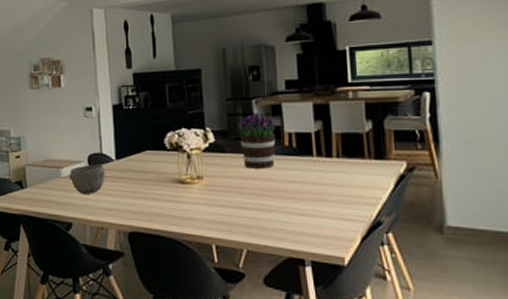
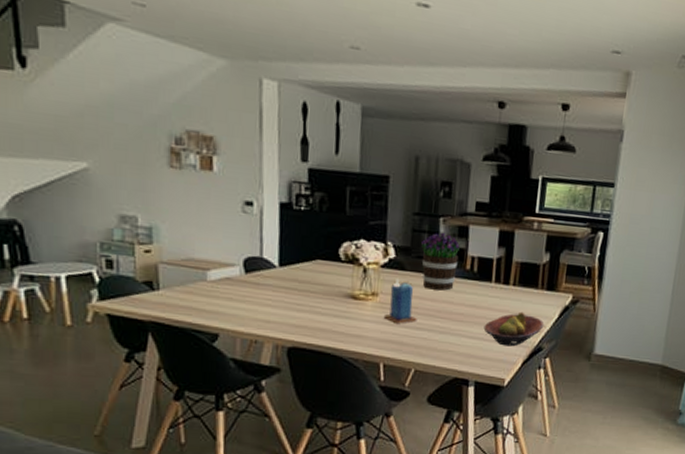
bowl: present [69,164,105,194] -> none [217,268,265,303]
candle: none [210,162,243,205] -> present [383,279,417,324]
fruit bowl: none [312,184,380,222] -> present [483,311,545,347]

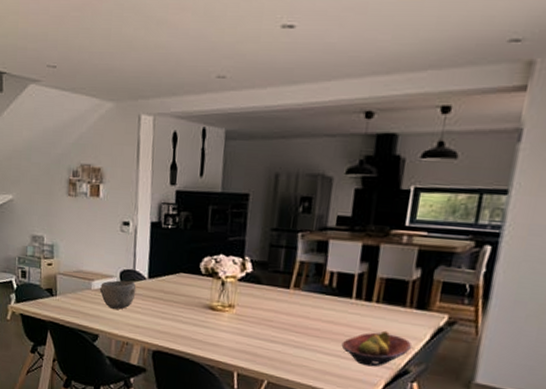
bowl: none [217,268,265,303] -> present [99,280,136,310]
candle: present [383,279,417,324] -> none [239,292,272,336]
bouquet: present [421,232,460,291] -> none [278,247,318,306]

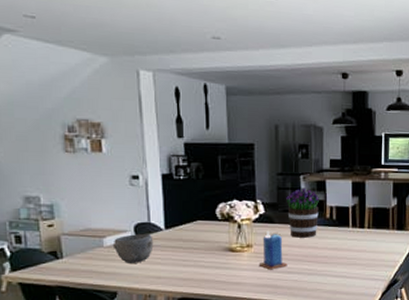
candle: none [239,292,272,336] -> present [258,231,288,270]
bouquet: none [278,247,318,306] -> present [286,188,319,238]
fruit bowl: present [341,330,413,367] -> none [346,250,398,281]

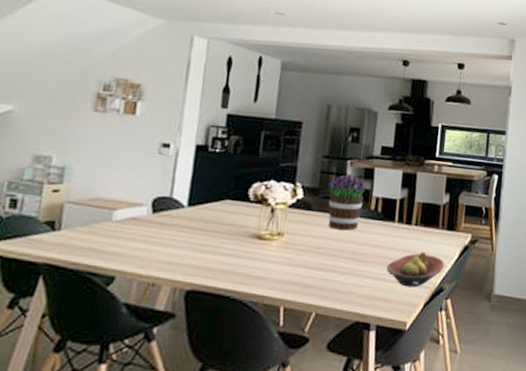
bowl: present [112,233,154,263] -> none [122,208,172,244]
candle: present [258,231,288,270] -> none [287,219,321,265]
fruit bowl: none [346,250,398,281] -> present [386,251,445,288]

